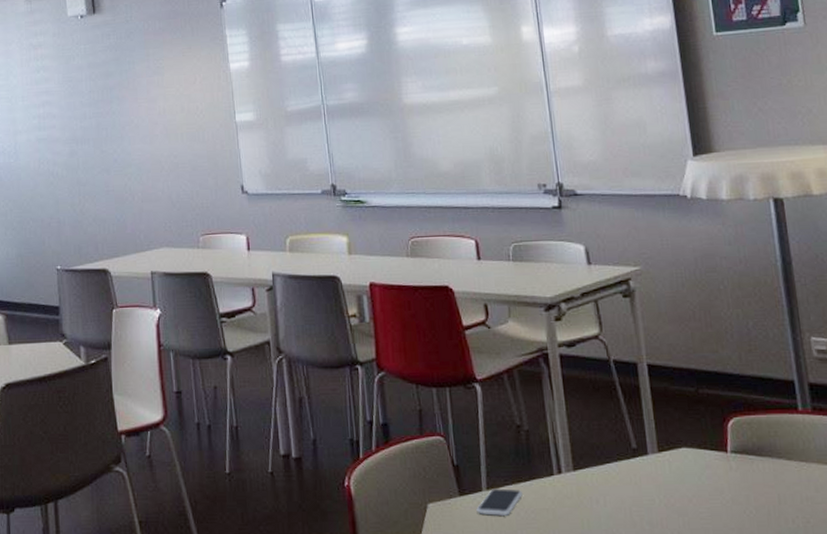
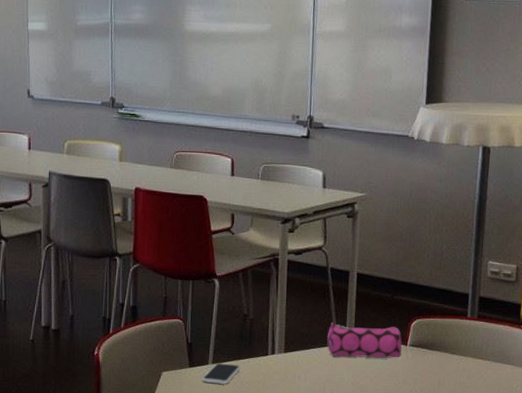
pencil case: none [623,428,723,473] -> present [326,322,402,358]

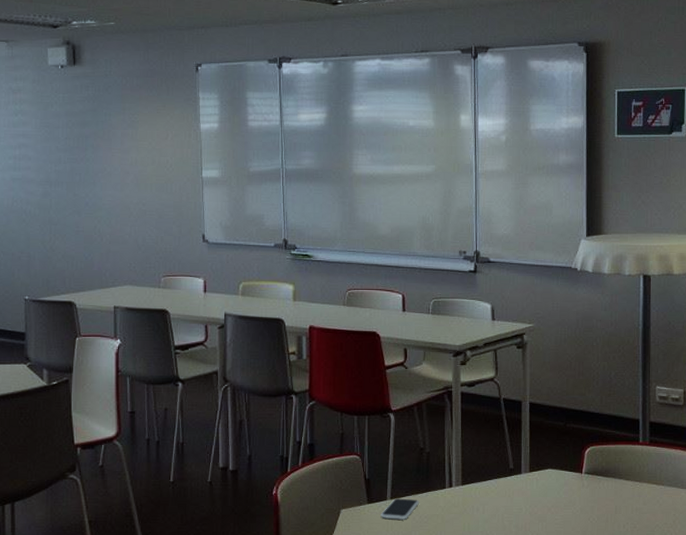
pencil case: present [326,322,402,358] -> none [502,453,578,488]

